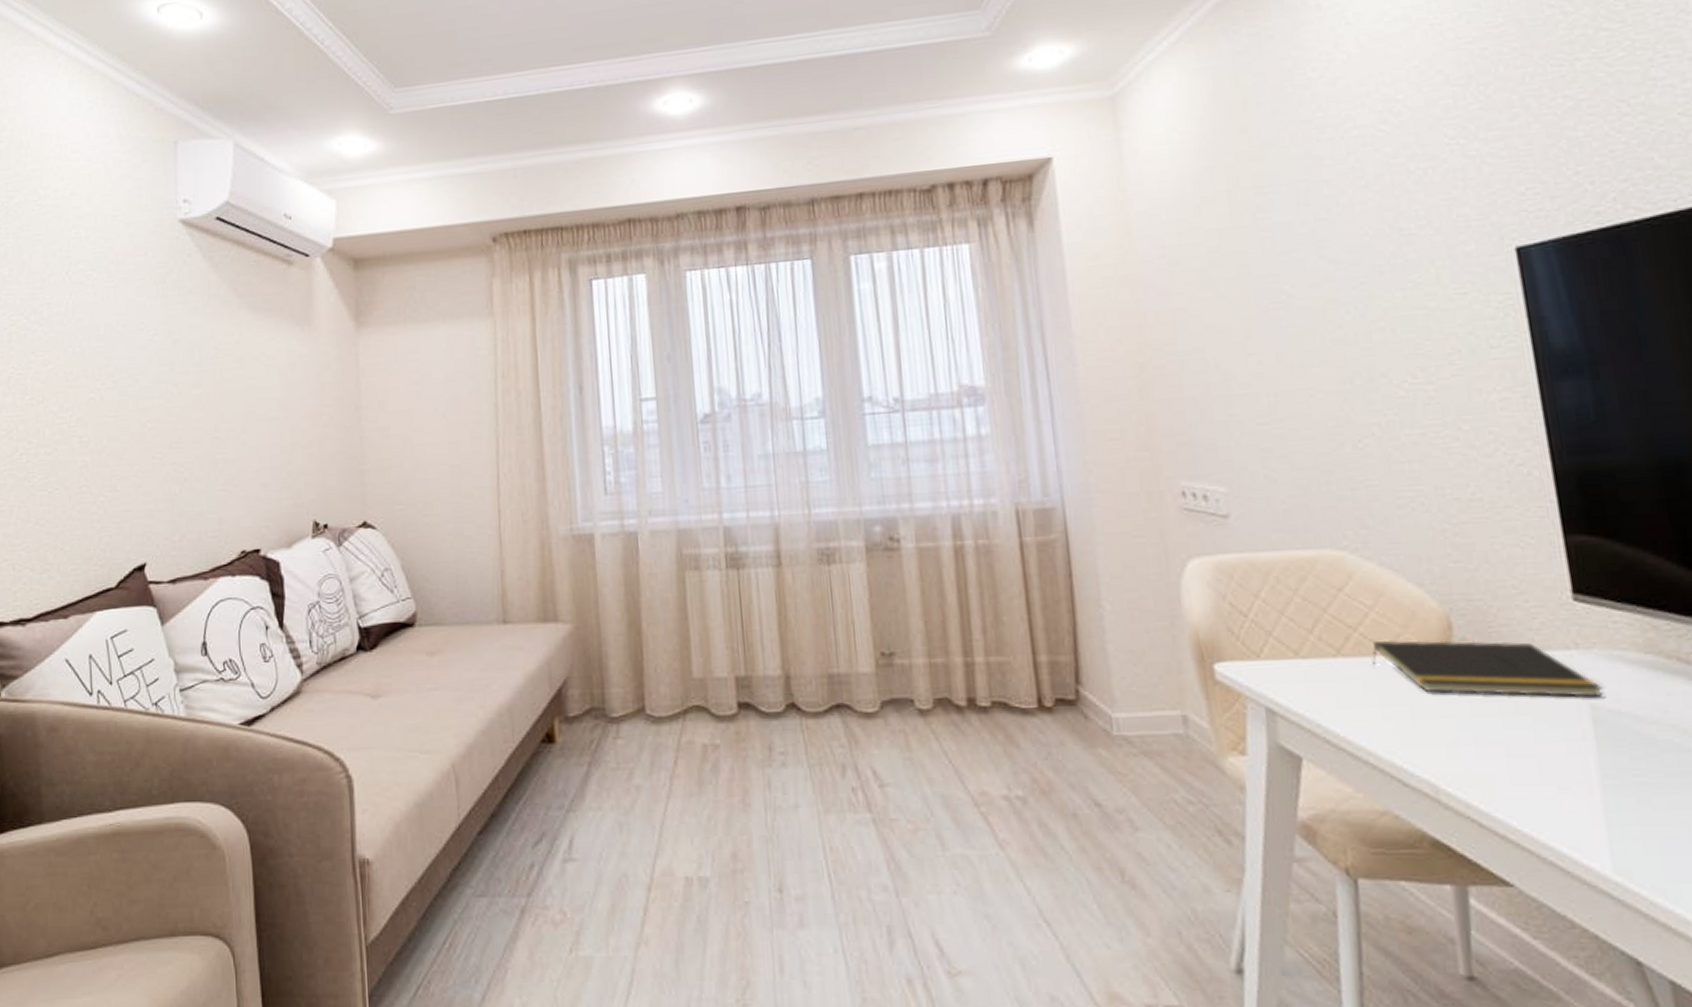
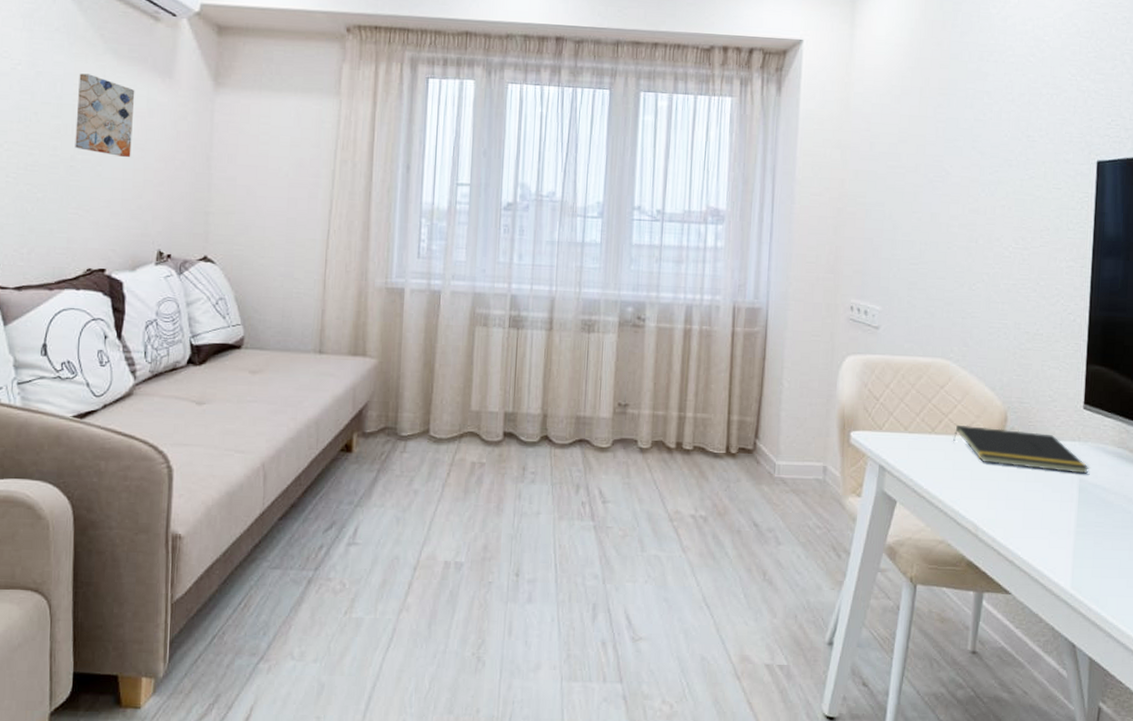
wall art: none [216,334,276,420] -> present [75,73,135,157]

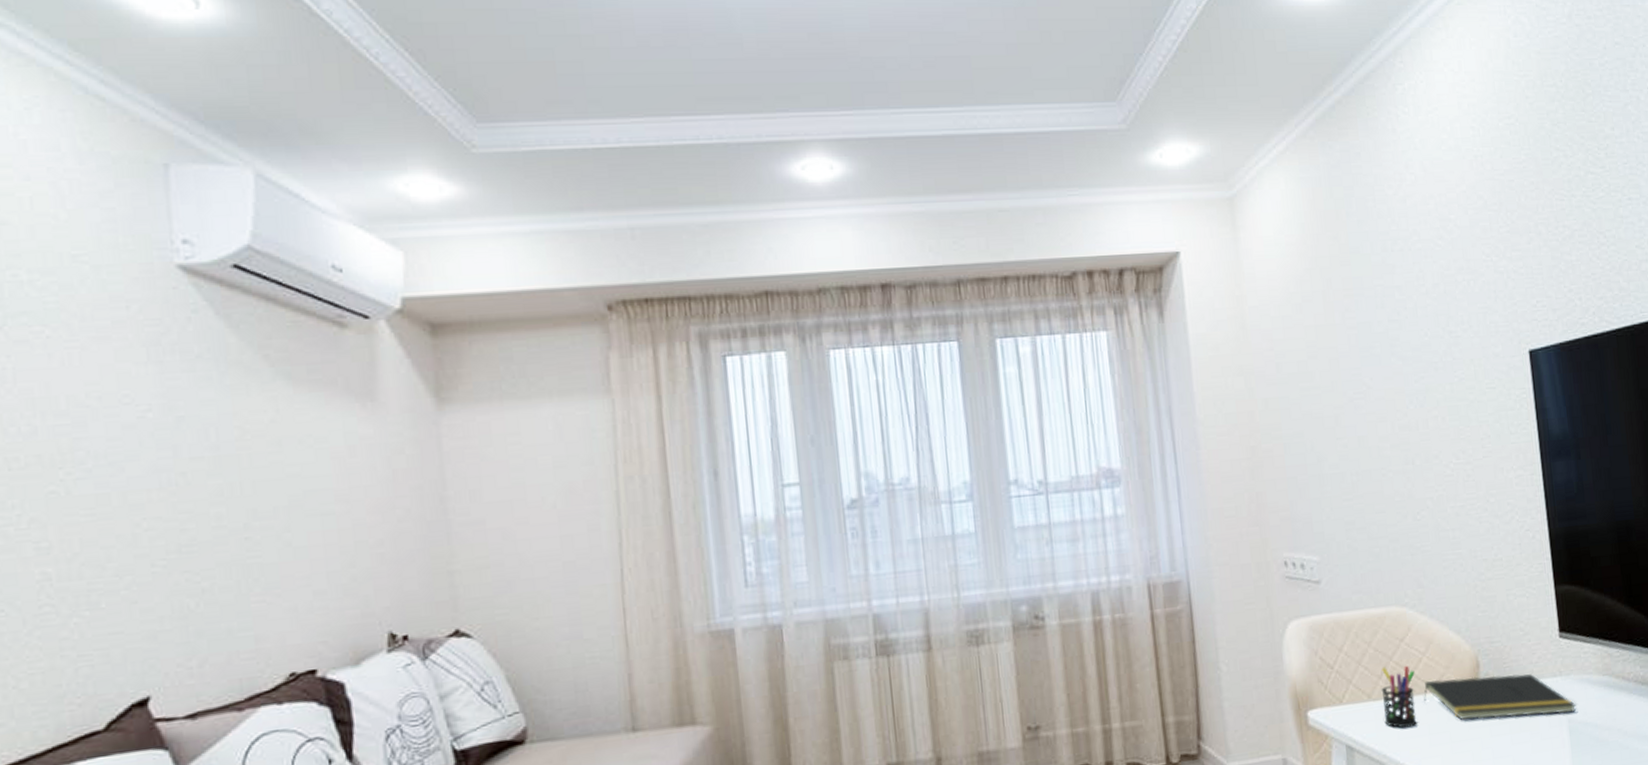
wall art: present [75,73,135,157] -> none [240,410,332,516]
pen holder: none [915,406,949,461] -> present [1381,665,1417,728]

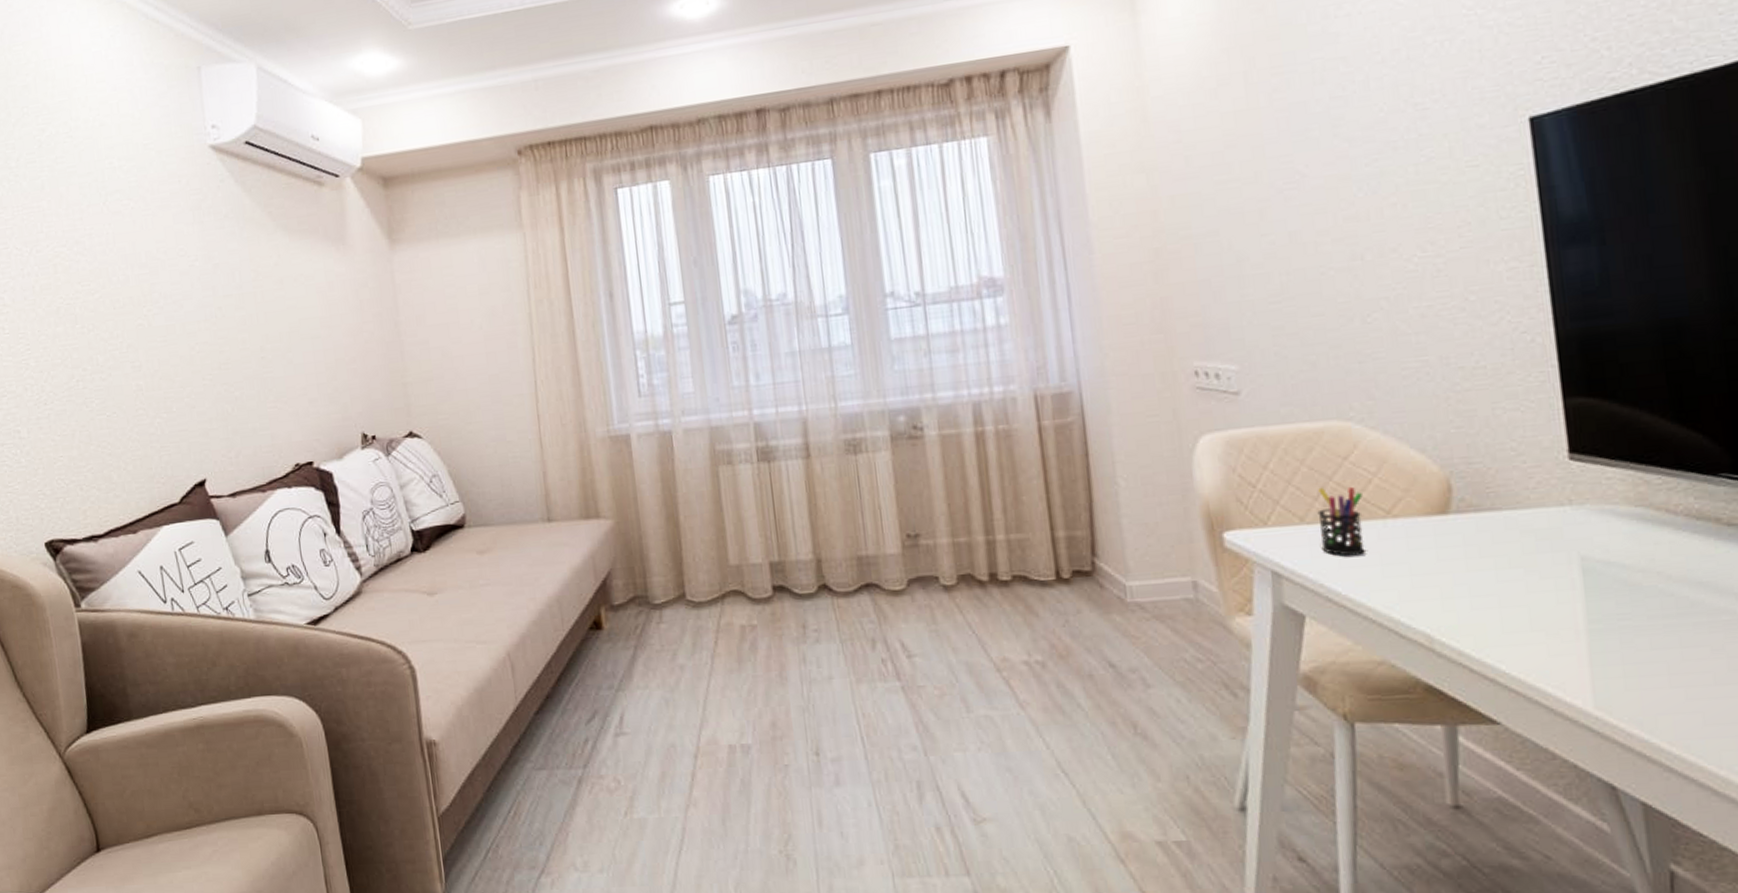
notepad: present [1424,674,1576,720] -> none [1374,501,1594,551]

